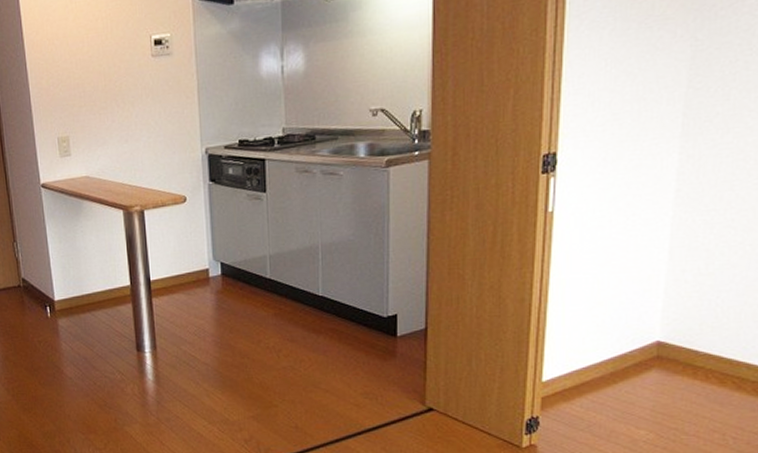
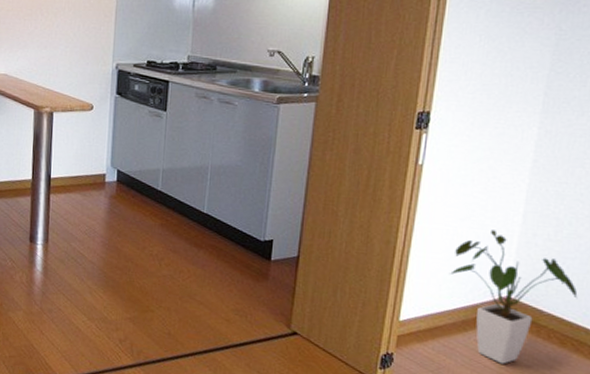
house plant: none [593,272,736,413] -> present [450,230,578,364]

